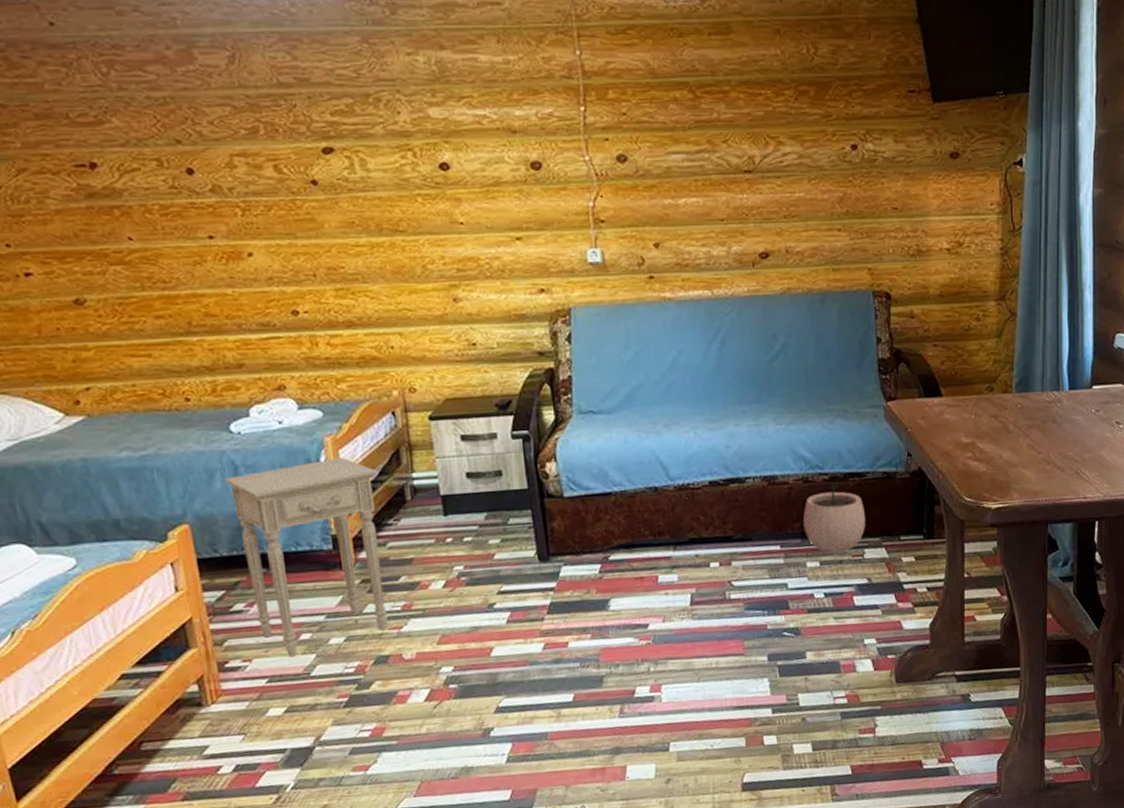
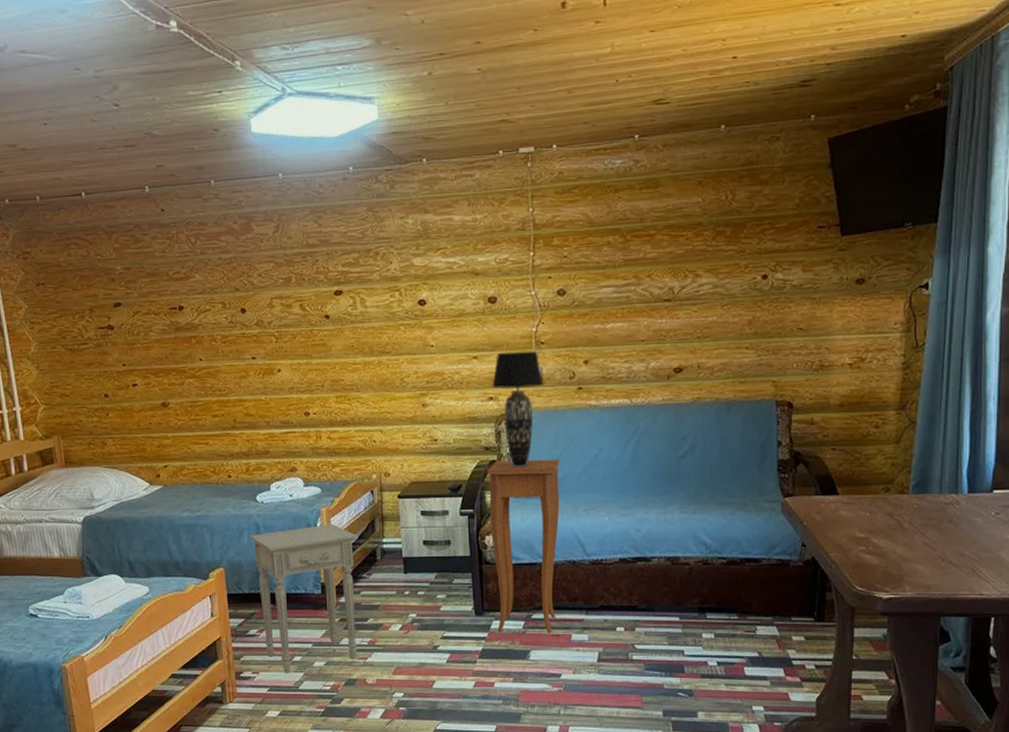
table lamp: none [542,230,607,376] -> present [492,350,544,468]
side table: none [542,364,638,579] -> present [486,459,561,633]
plant pot: present [803,476,865,554] -> none [702,561,759,628]

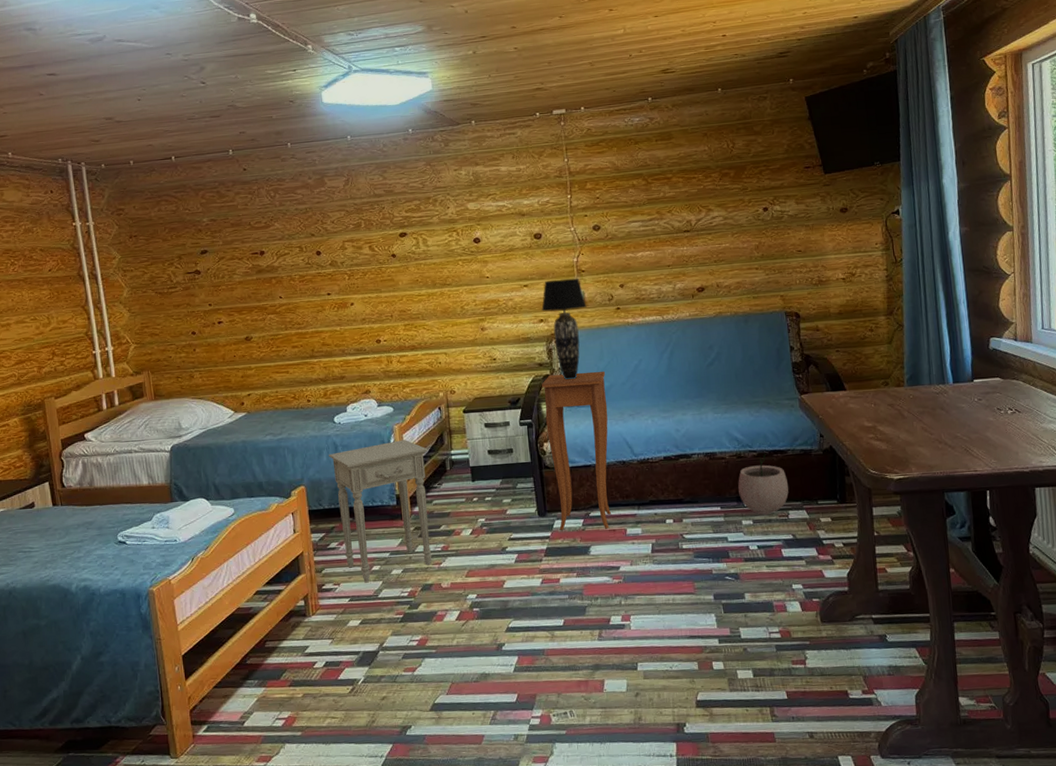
plant pot: none [702,561,759,628] -> present [738,453,789,514]

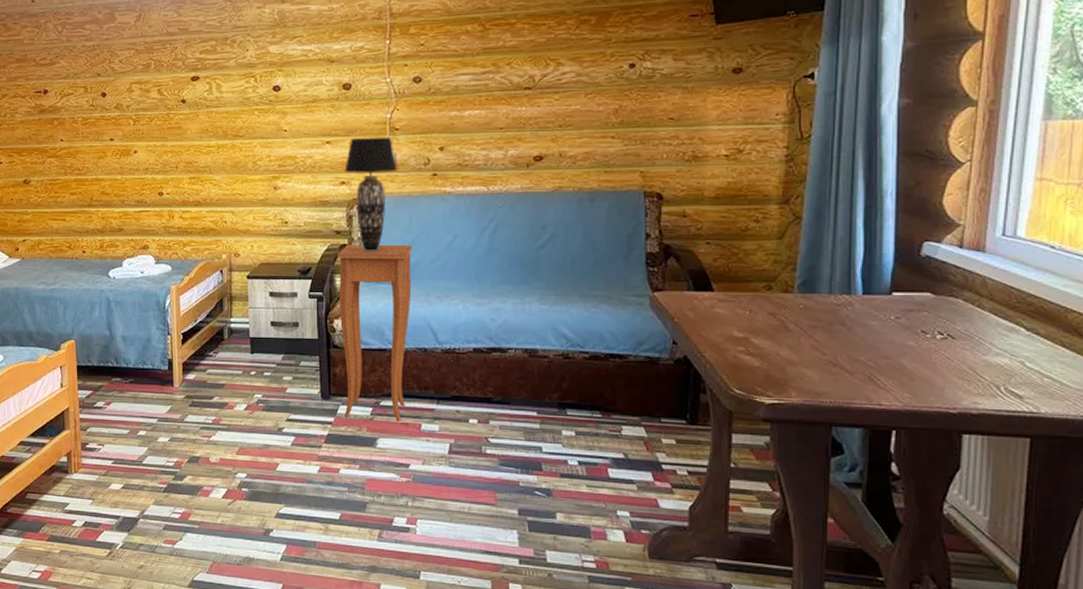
nightstand: present [329,440,432,583] -> none [101,302,206,447]
plant pot: present [738,453,789,514] -> none [561,356,624,427]

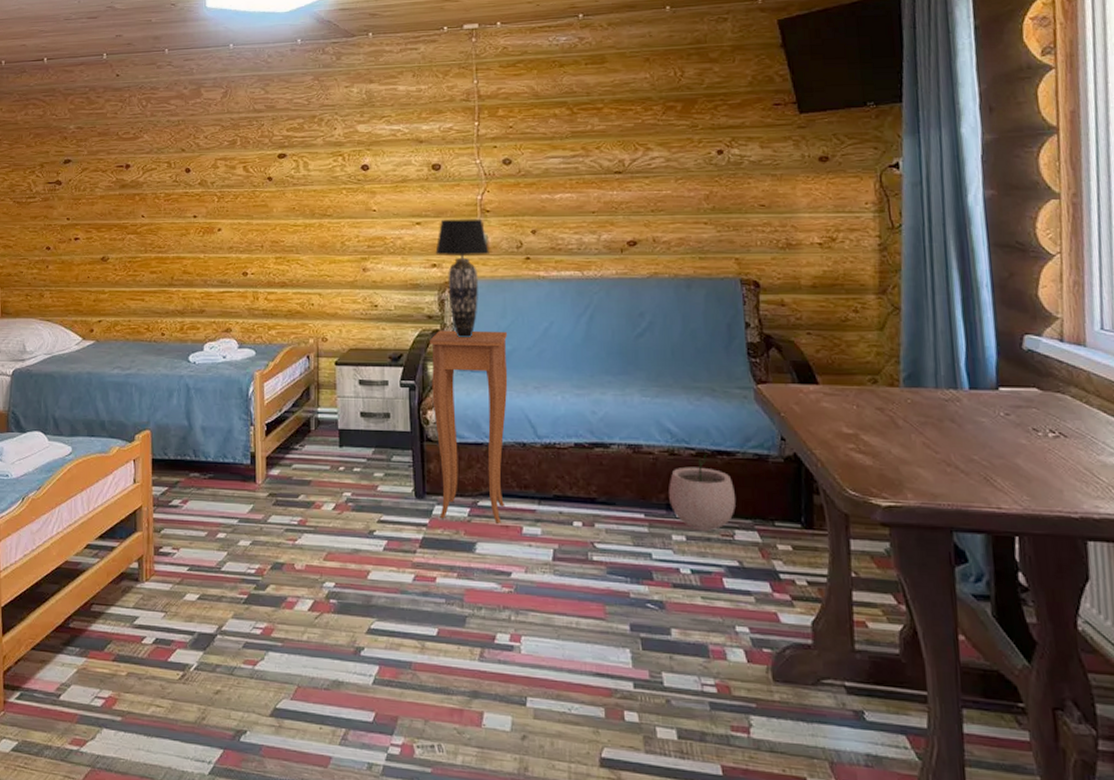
plant pot: none [561,356,624,427] -> present [669,453,736,531]

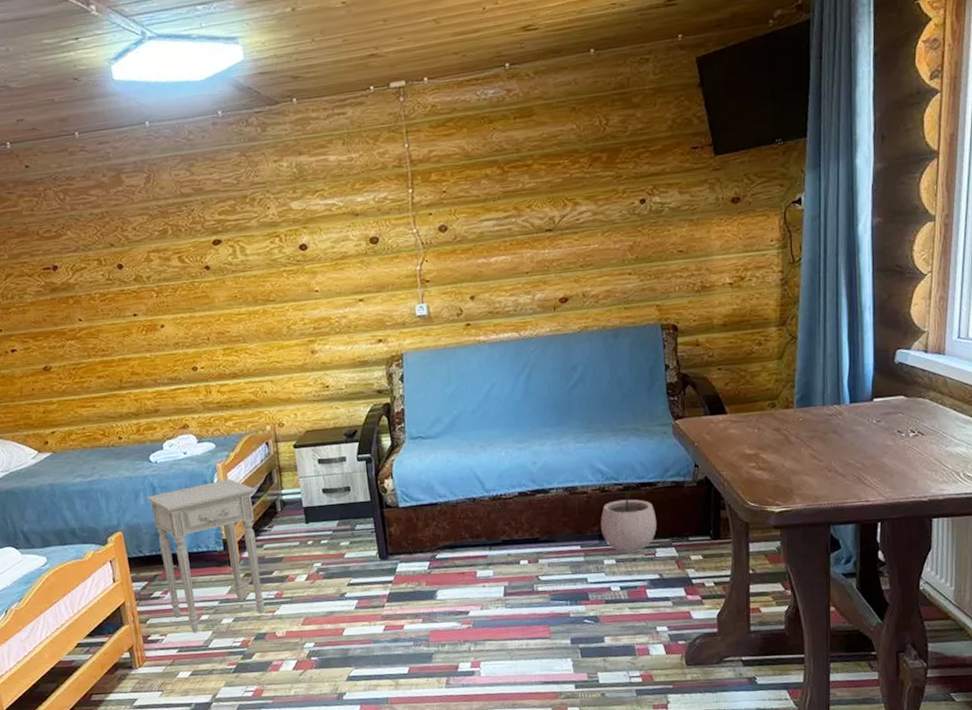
nightstand: none [180,389,291,552] -> present [146,479,265,633]
side table: present [429,330,508,524] -> none [380,397,459,574]
table lamp: present [435,218,489,338] -> none [380,289,432,409]

